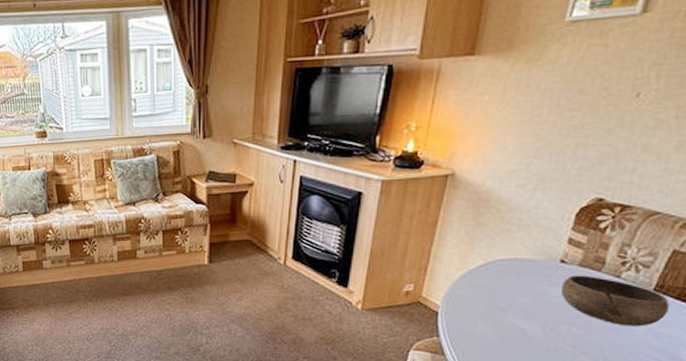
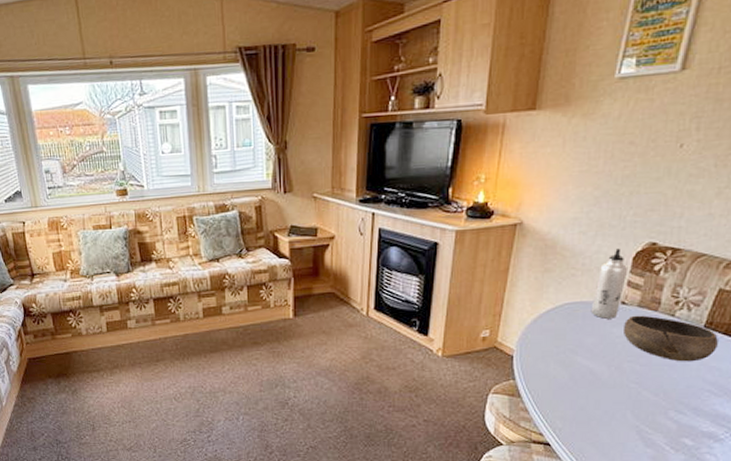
water bottle: none [525,204,570,277] -> present [590,248,629,319]

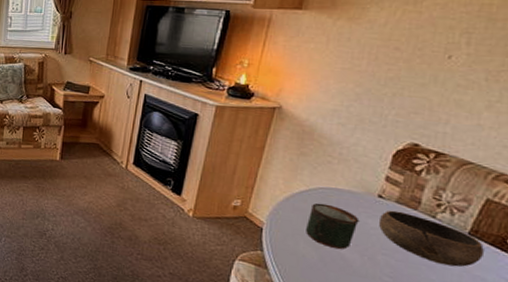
mug: none [555,319,605,365] -> present [306,203,360,250]
water bottle: present [590,248,629,319] -> none [345,144,388,210]

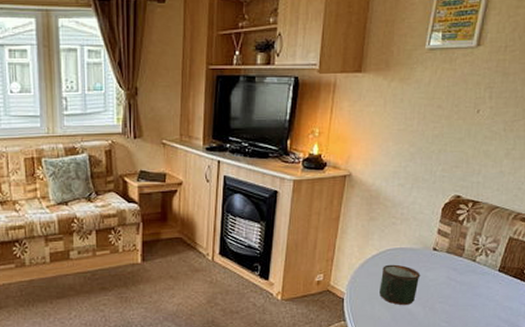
bowl: present [379,210,484,267] -> none [436,260,509,302]

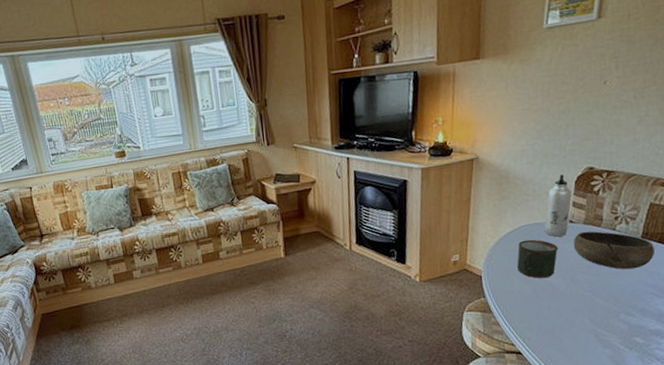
water bottle: none [408,200,439,264] -> present [544,174,572,237]
bowl: none [436,260,509,302] -> present [574,231,654,270]

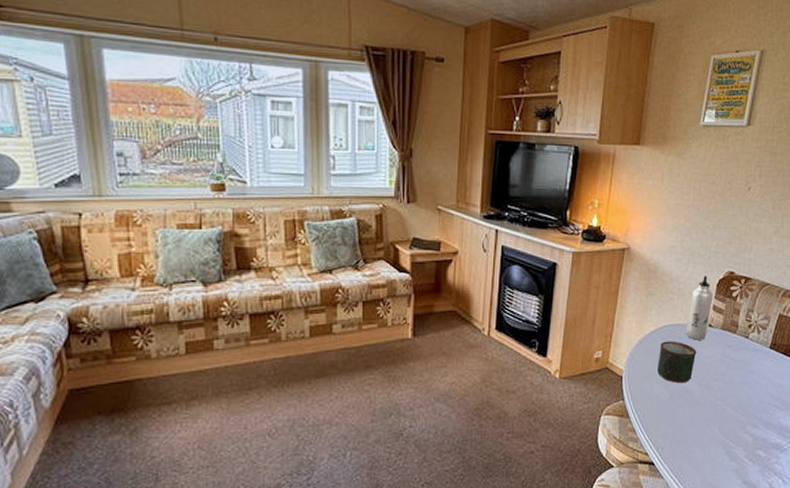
bowl: present [574,231,654,270] -> none [711,337,780,380]

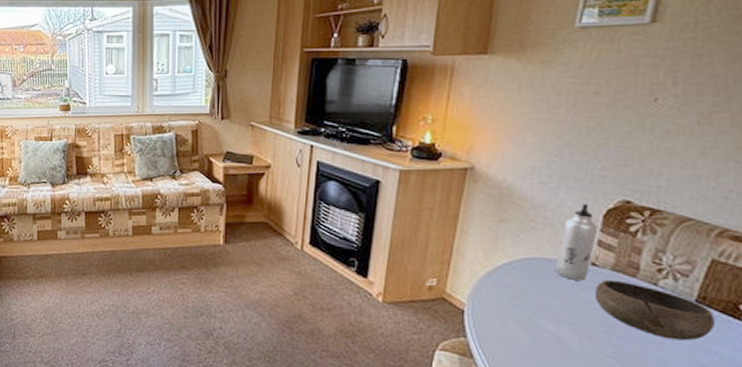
mug: present [657,341,697,384] -> none [513,276,573,330]
bowl: none [711,337,780,380] -> present [596,279,714,341]

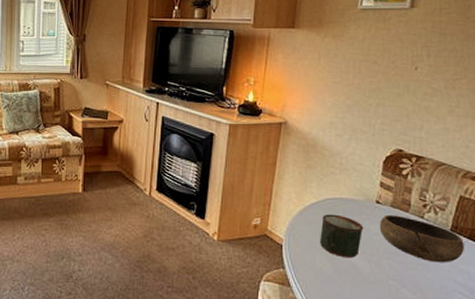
mug: none [513,276,573,330] -> present [320,214,364,259]
water bottle: present [554,203,599,281] -> none [350,152,380,216]

